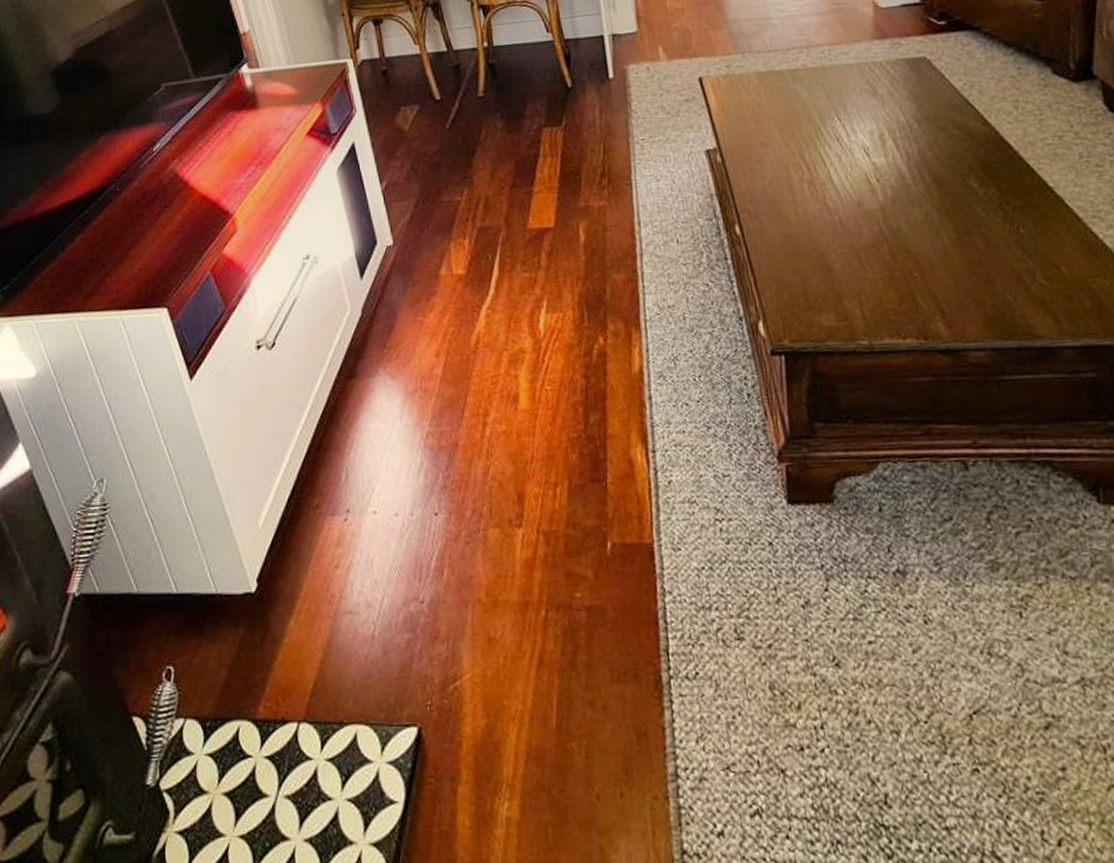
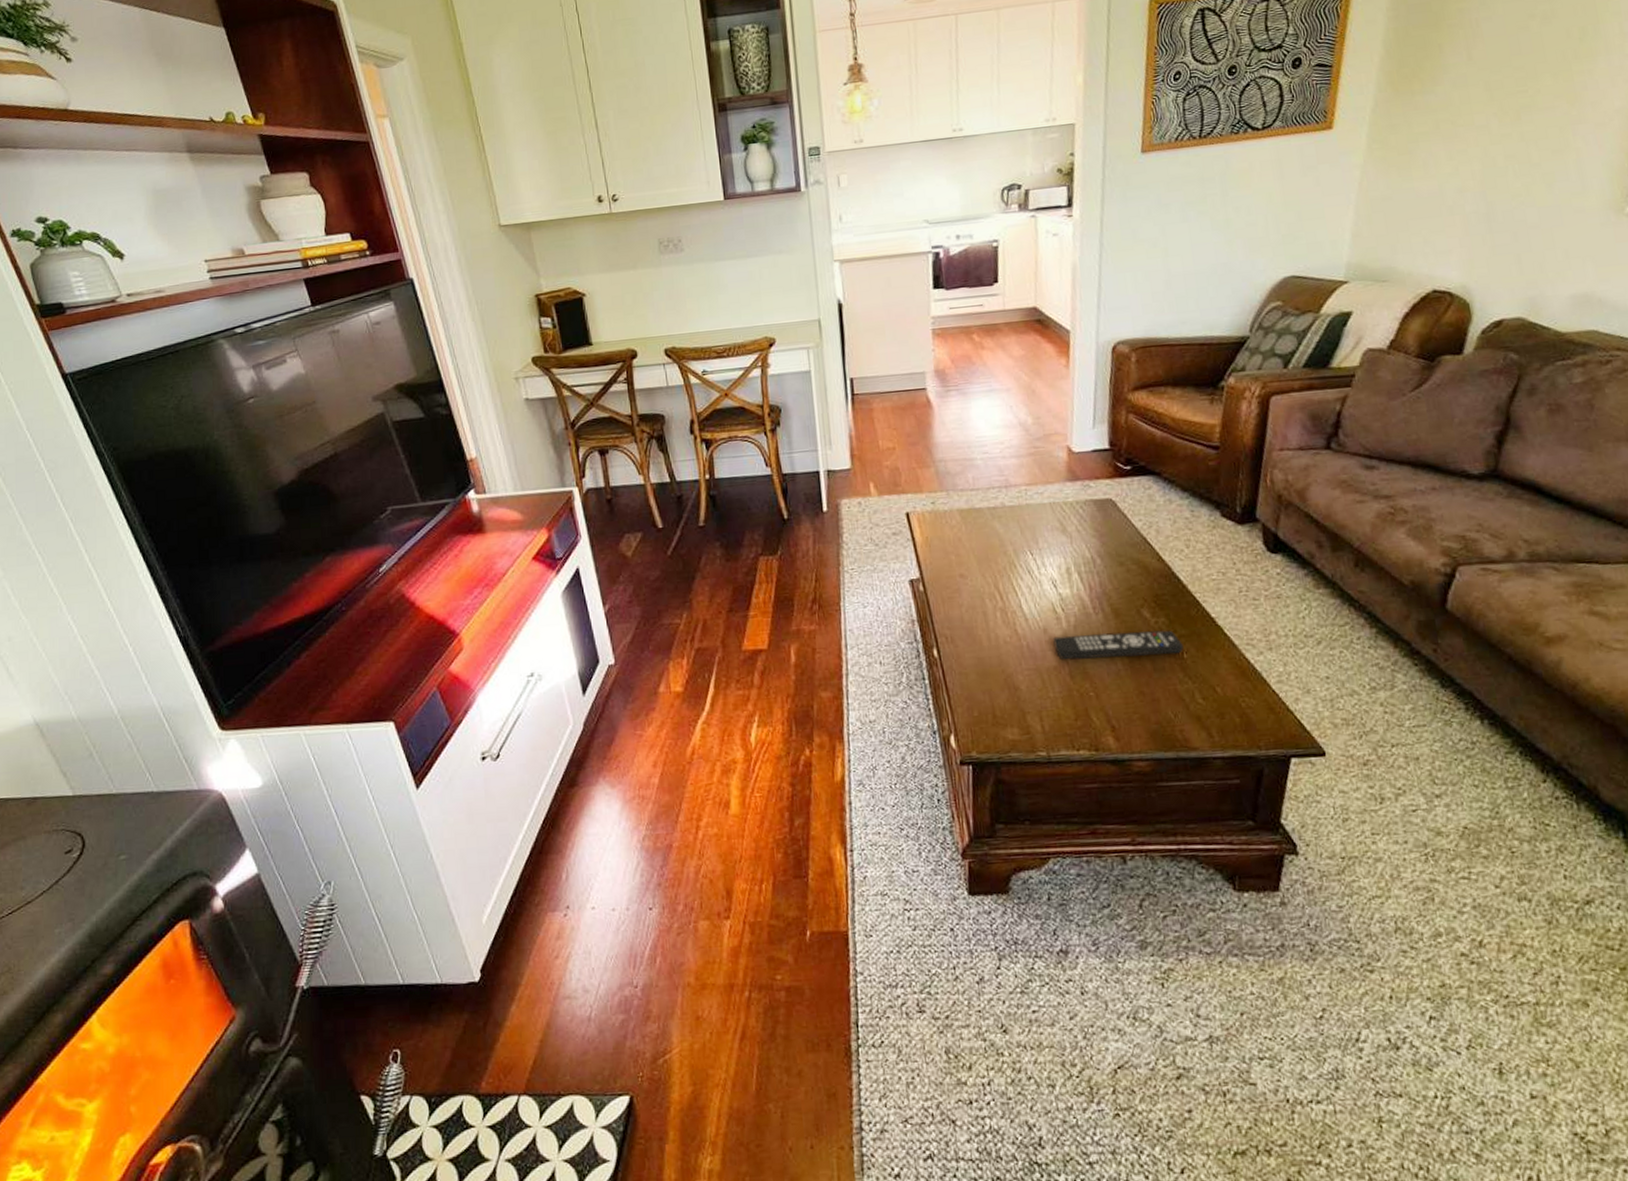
remote control: none [868,201,1019,237] -> present [1053,630,1184,660]

